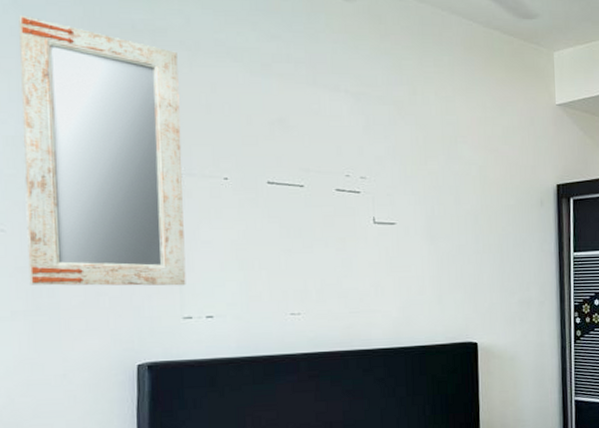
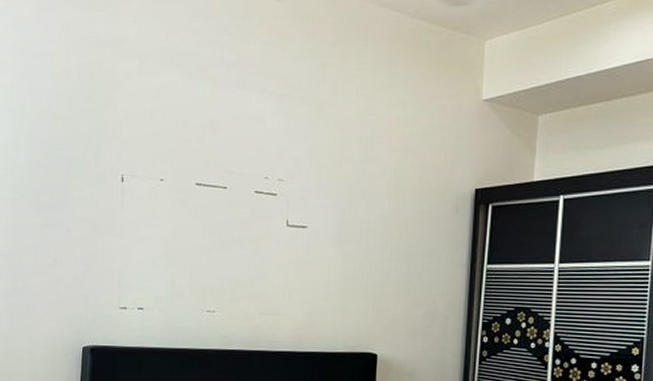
home mirror: present [18,15,186,286] -> none [10,35,130,279]

